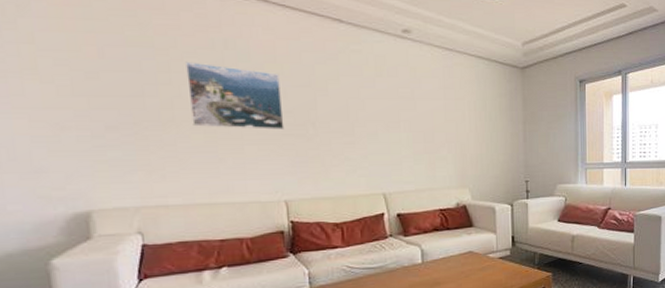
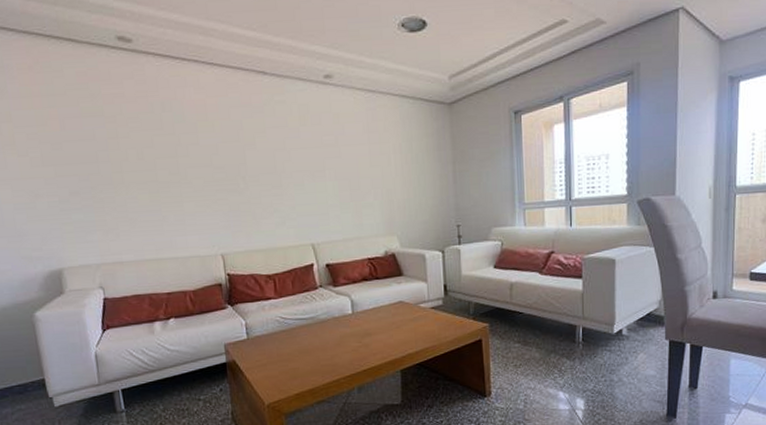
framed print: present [186,61,285,130] -> none [130,126,218,188]

